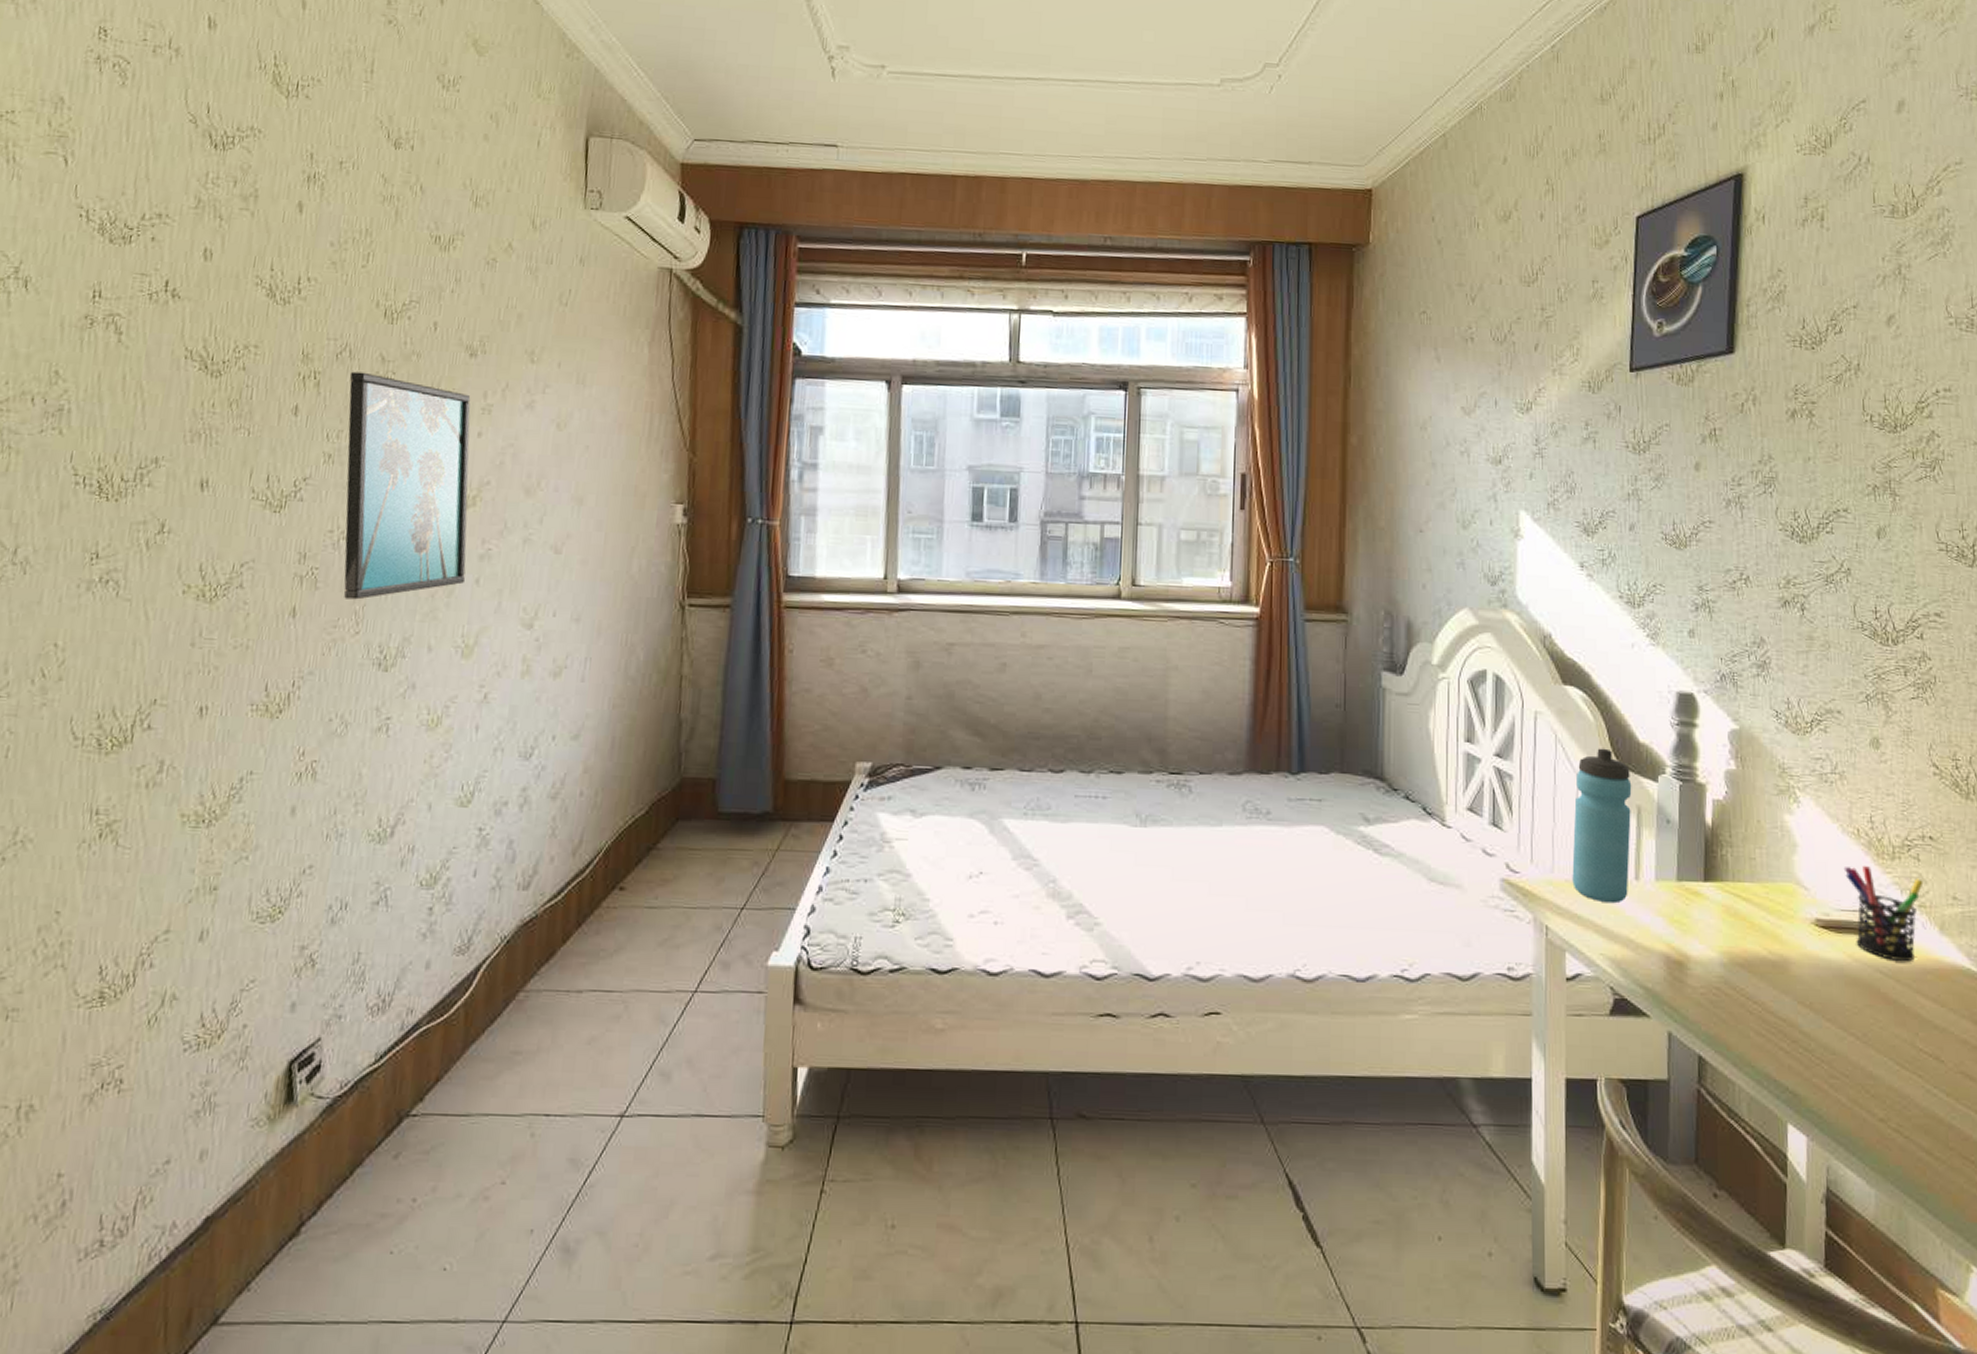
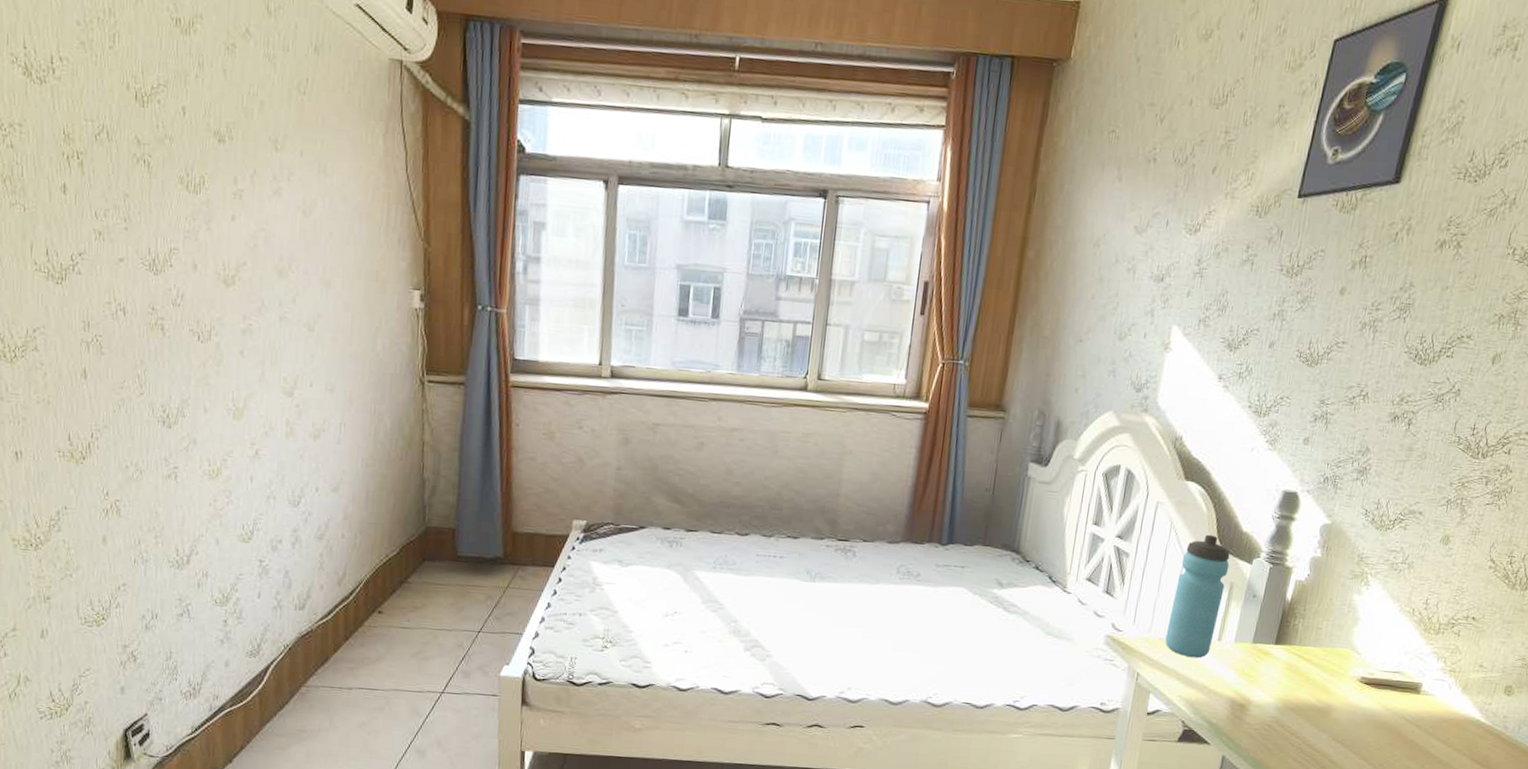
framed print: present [343,371,471,600] -> none [109,153,231,365]
pen holder: present [1843,866,1924,962] -> none [1390,638,1459,713]

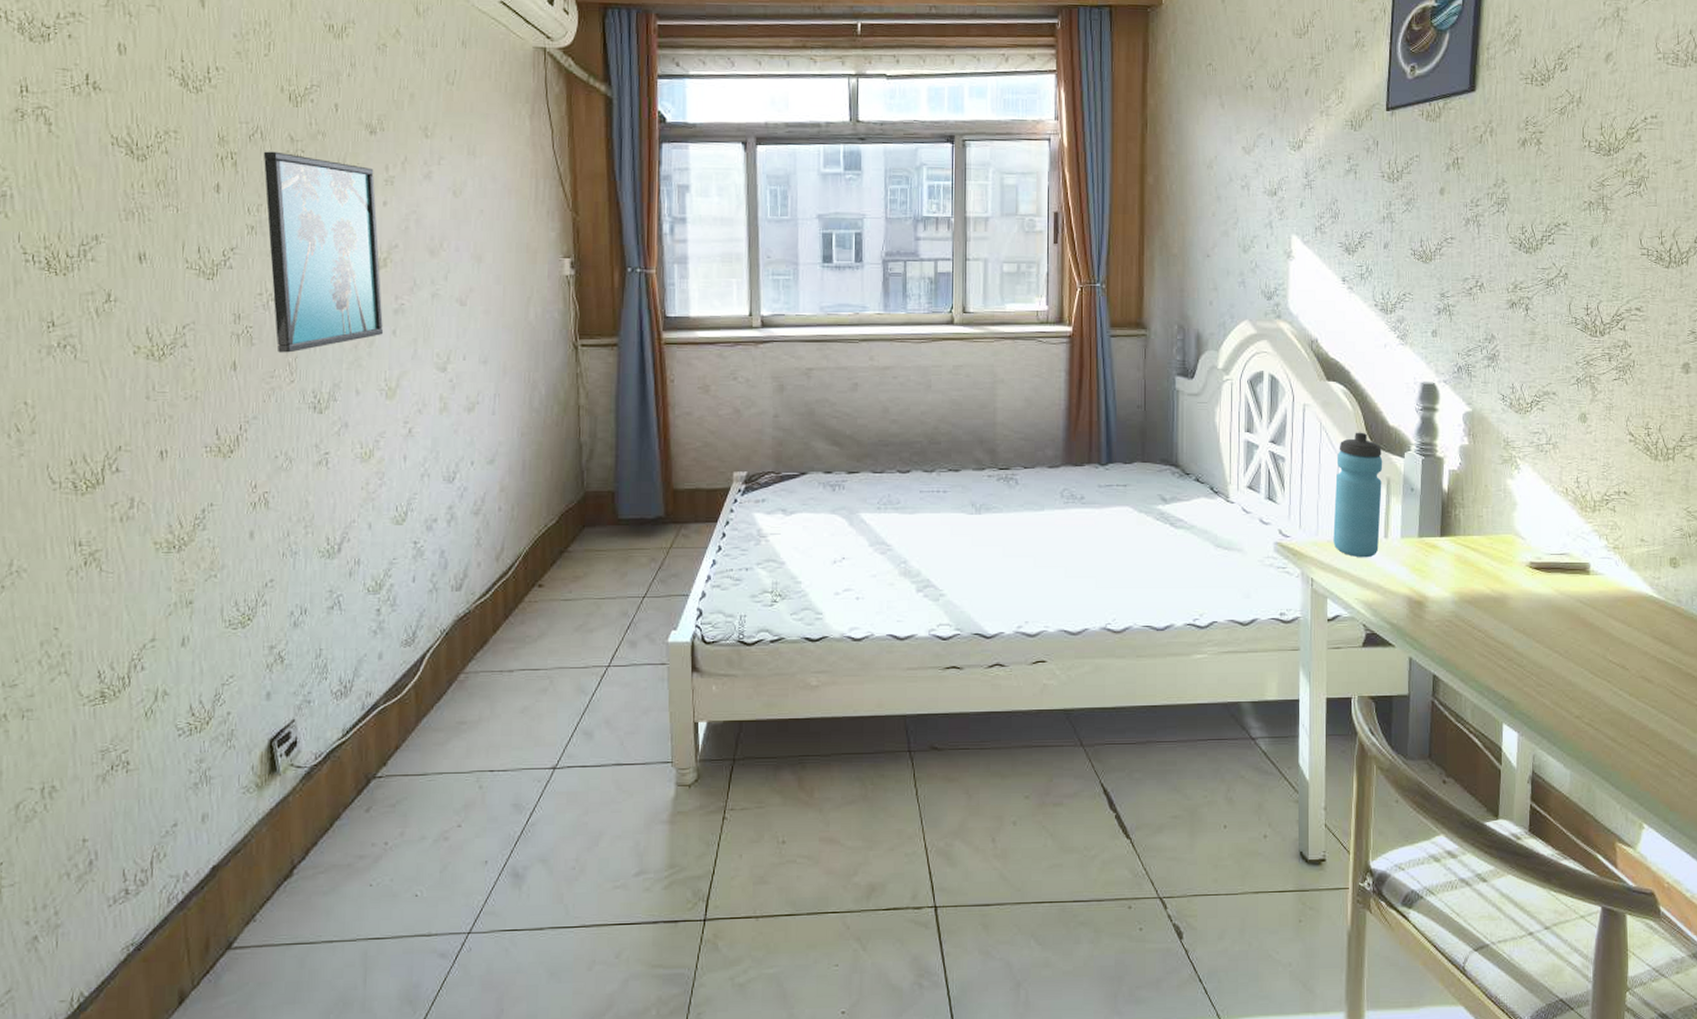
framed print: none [109,153,231,365] -> present [263,151,383,353]

